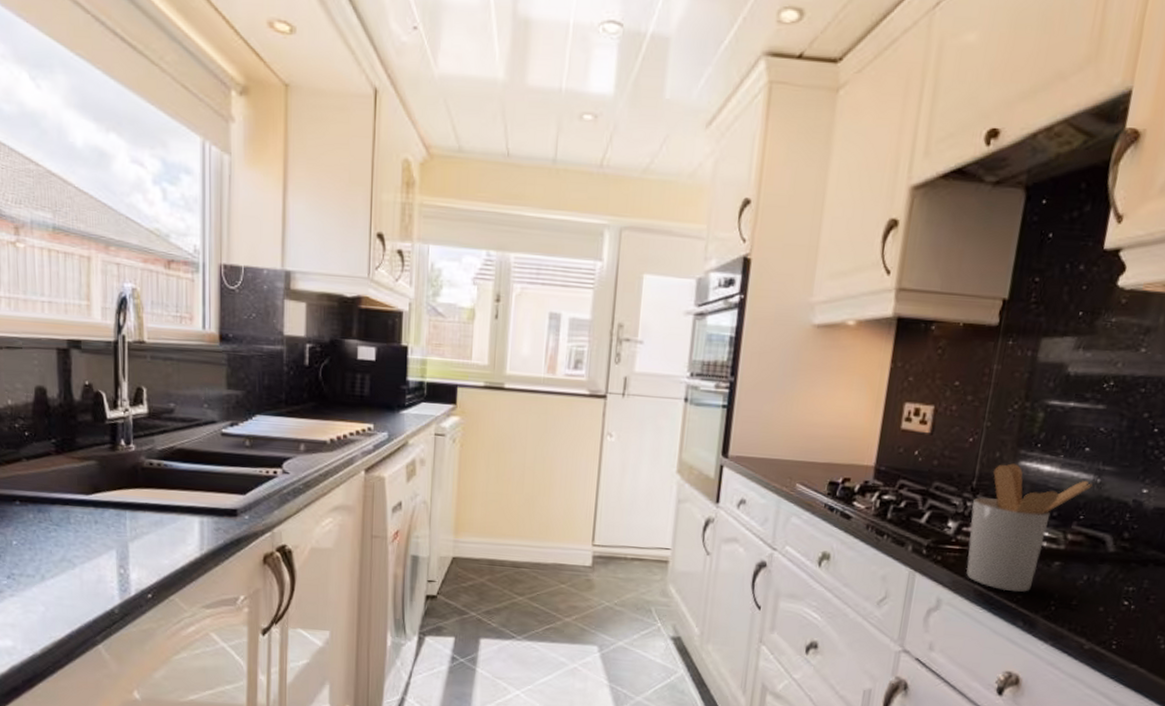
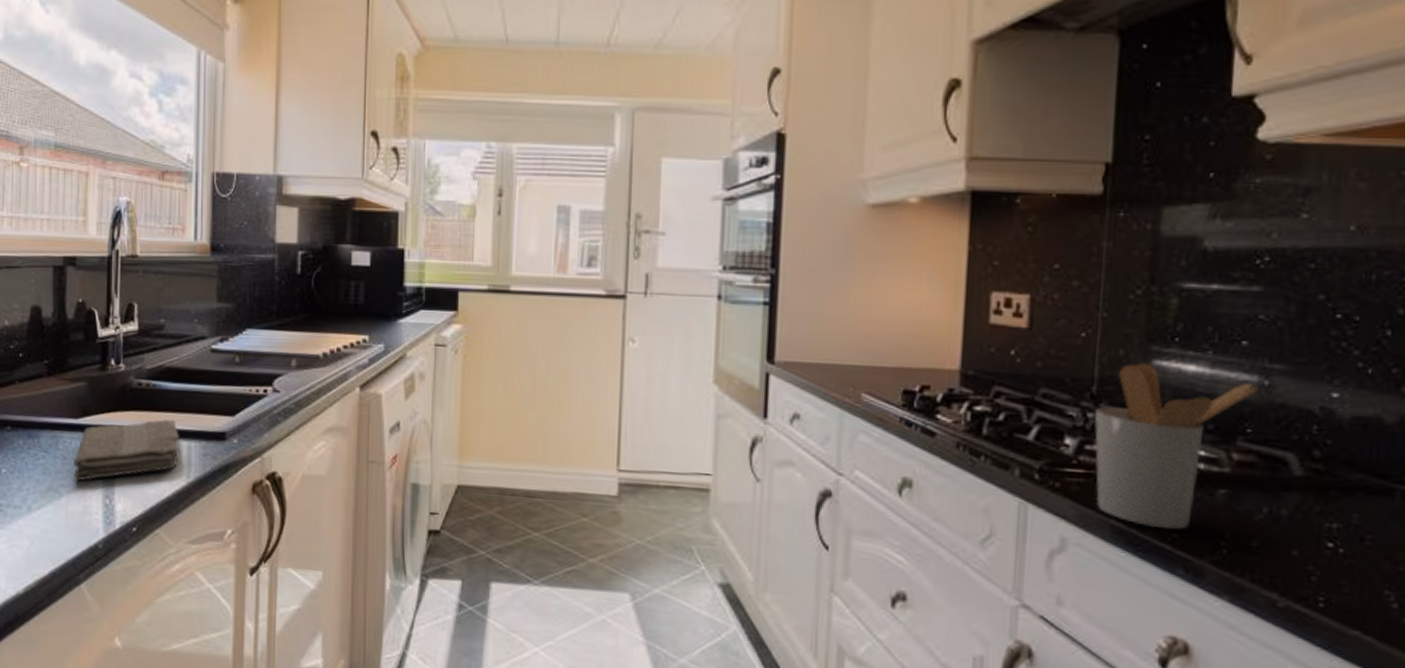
washcloth: none [86,496,192,552] -> present [74,418,179,481]

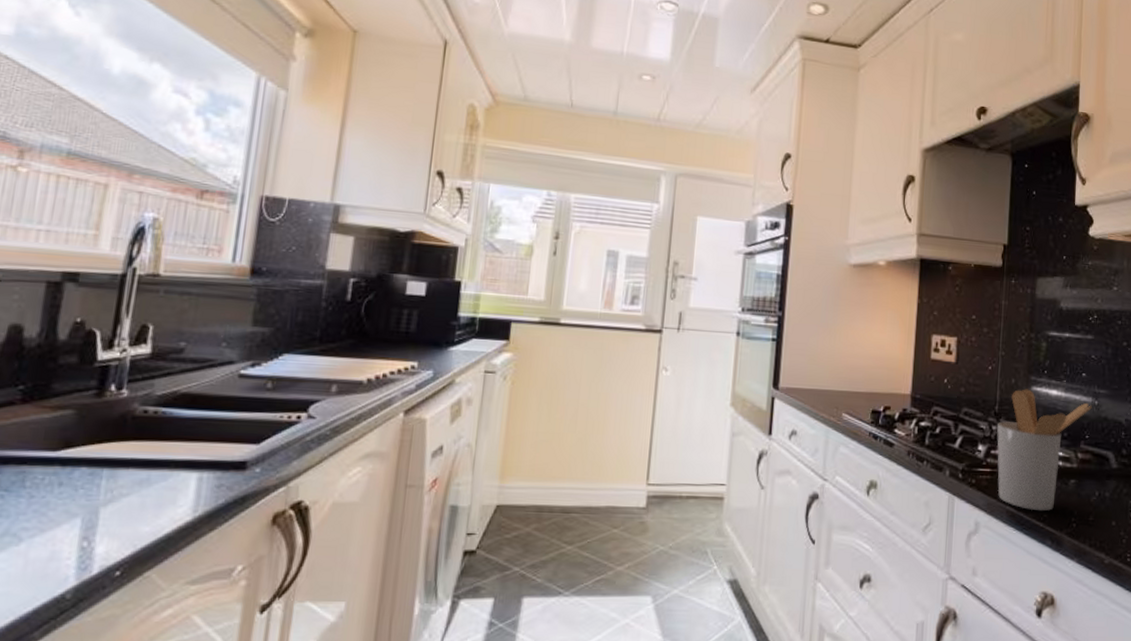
washcloth: present [74,418,179,481] -> none [42,448,189,521]

